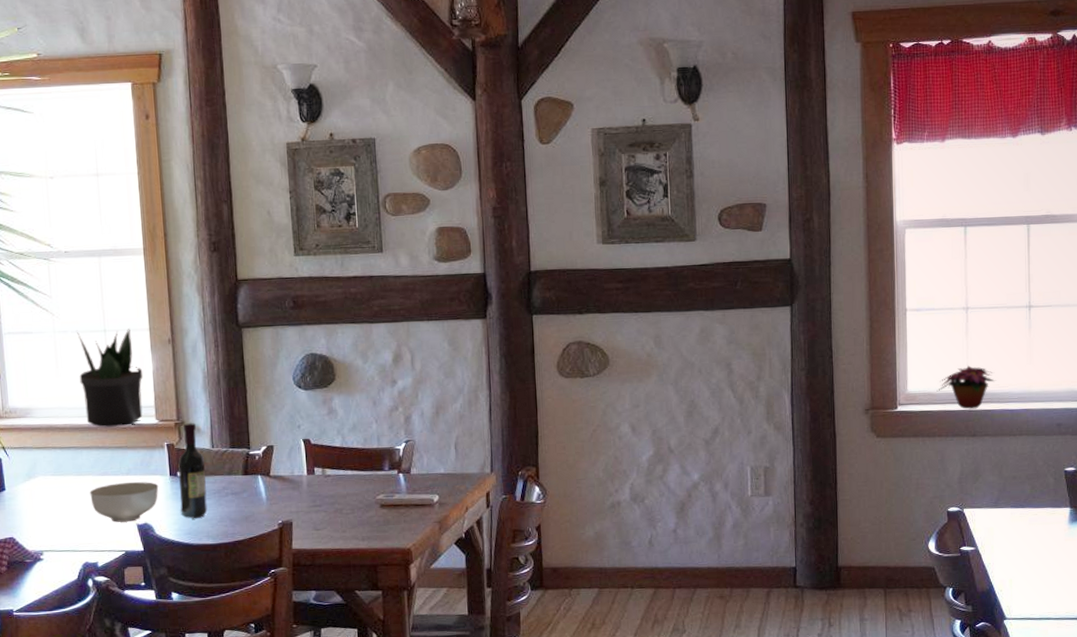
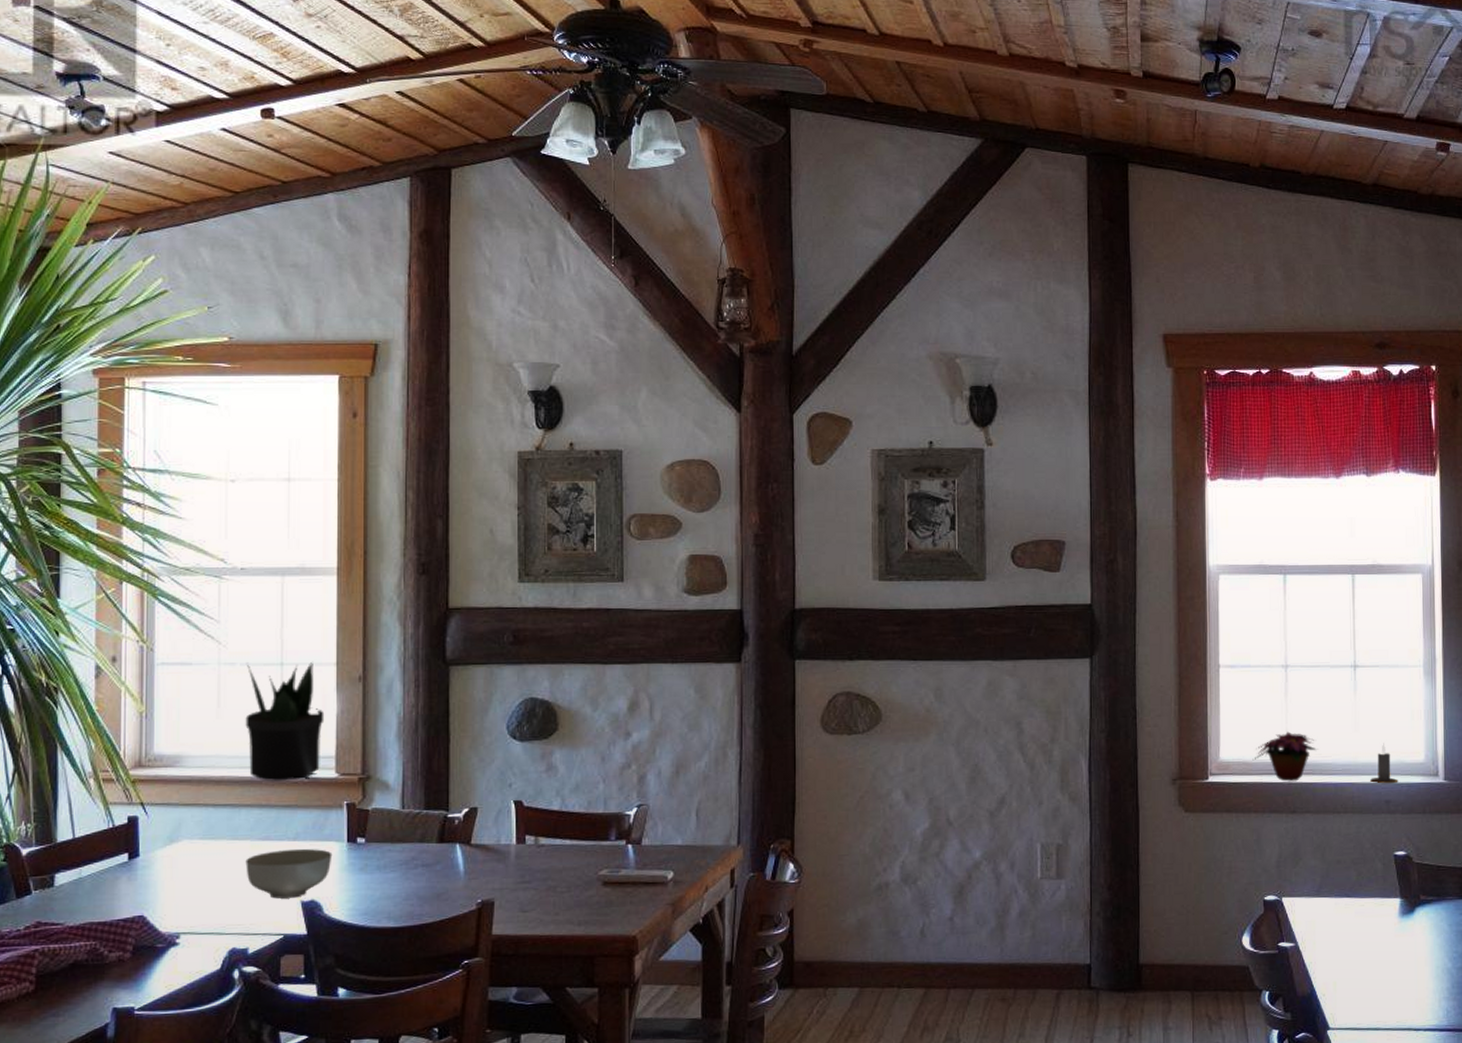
wine bottle: present [178,423,208,519] -> none [357,778,392,895]
candle: none [1043,373,1069,410] -> present [1370,743,1399,784]

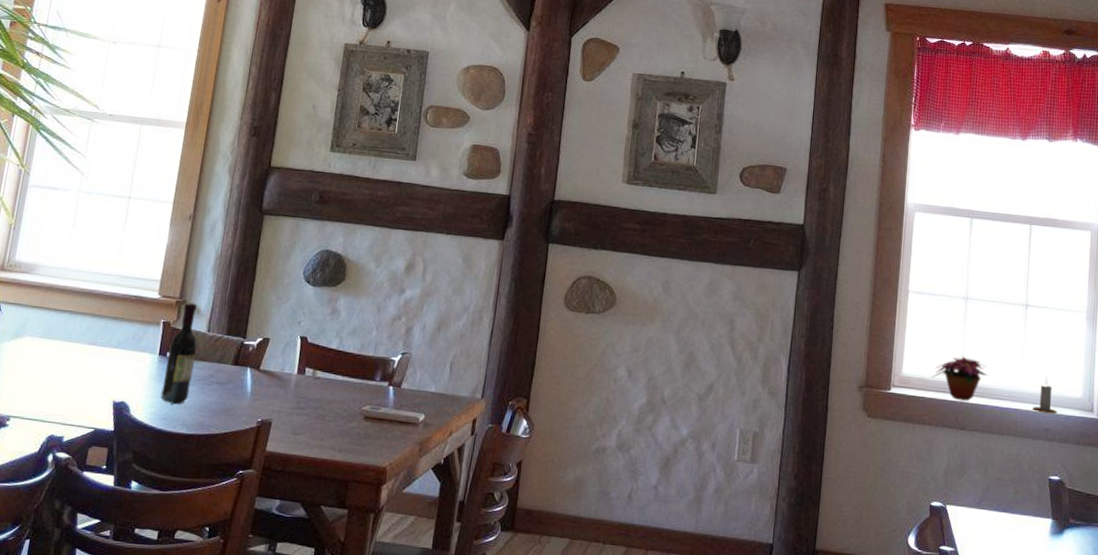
planter: present [245,662,325,782] -> none [89,195,157,297]
bowl: present [246,848,333,899] -> none [72,355,145,398]
wine bottle: none [357,778,392,895] -> present [161,303,197,404]

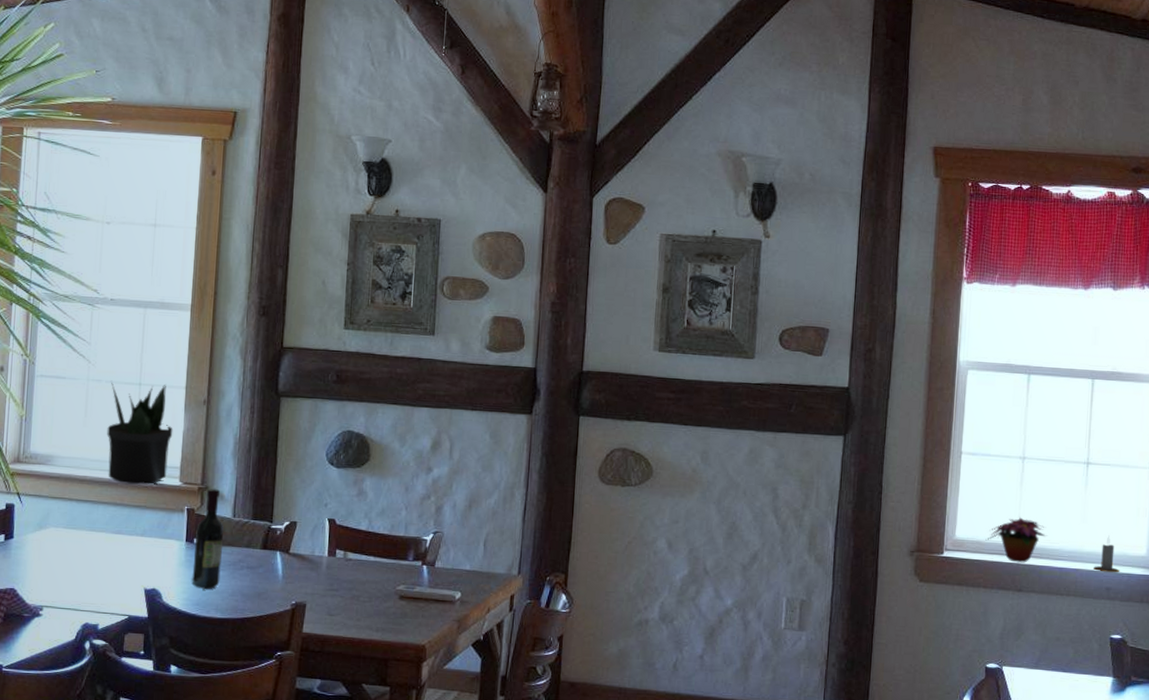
planter: none [89,195,157,297] -> present [107,383,173,485]

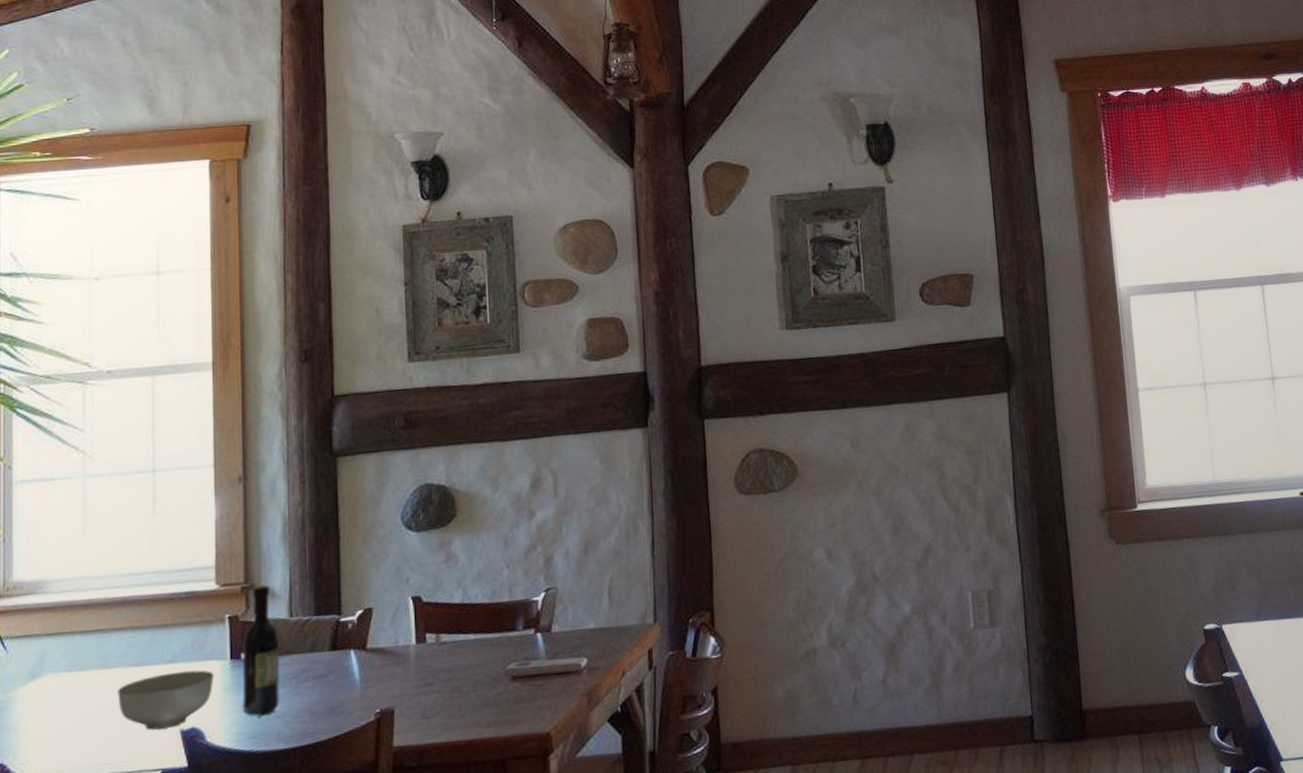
bowl: none [100,543,173,585] -> present [117,670,214,730]
planter: present [107,383,173,485] -> none [115,466,202,601]
flower arrangement: present [985,517,1047,563] -> none [1179,451,1244,504]

